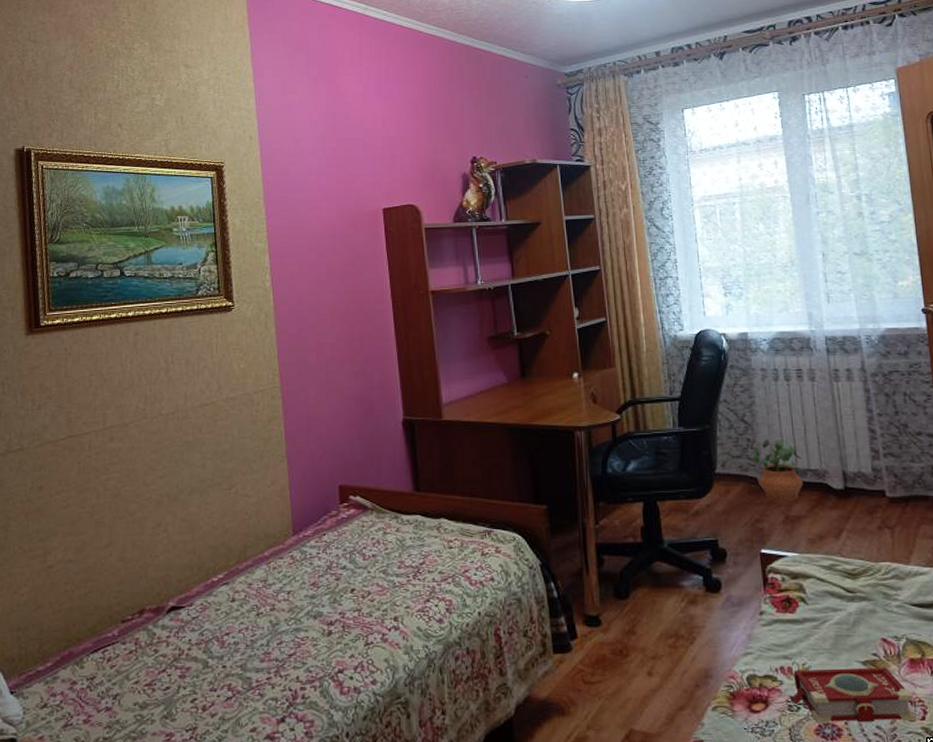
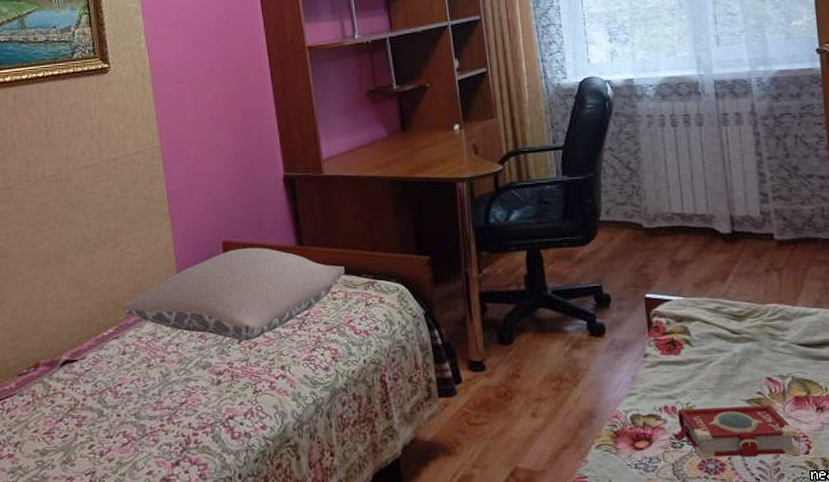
pillow: none [234,492,461,590] -> present [122,247,345,342]
potted plant: present [753,439,804,501] -> none [638,186,690,246]

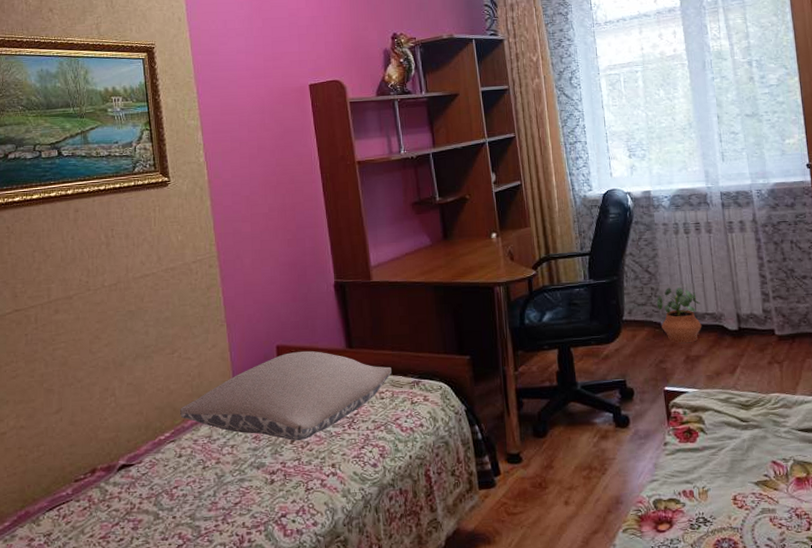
potted plant: none [638,186,690,246] -> present [656,287,702,343]
book: present [673,405,800,459] -> none [691,486,803,538]

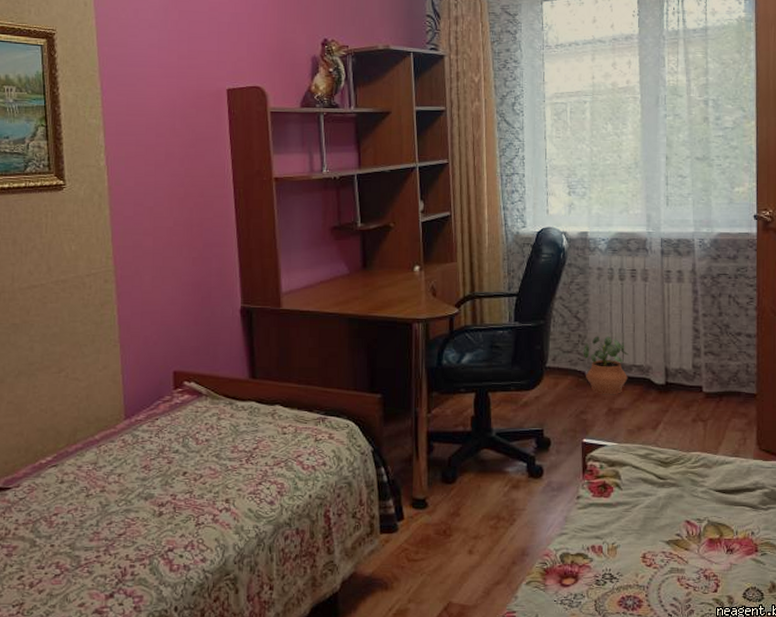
pillow: present [179,350,392,441] -> none [63,378,296,473]

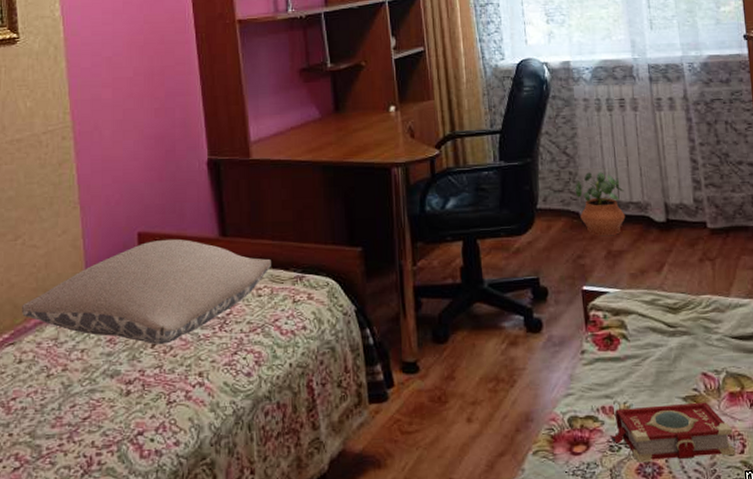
pillow: none [63,378,296,473] -> present [21,238,271,345]
book: none [597,546,710,595] -> present [610,402,736,462]

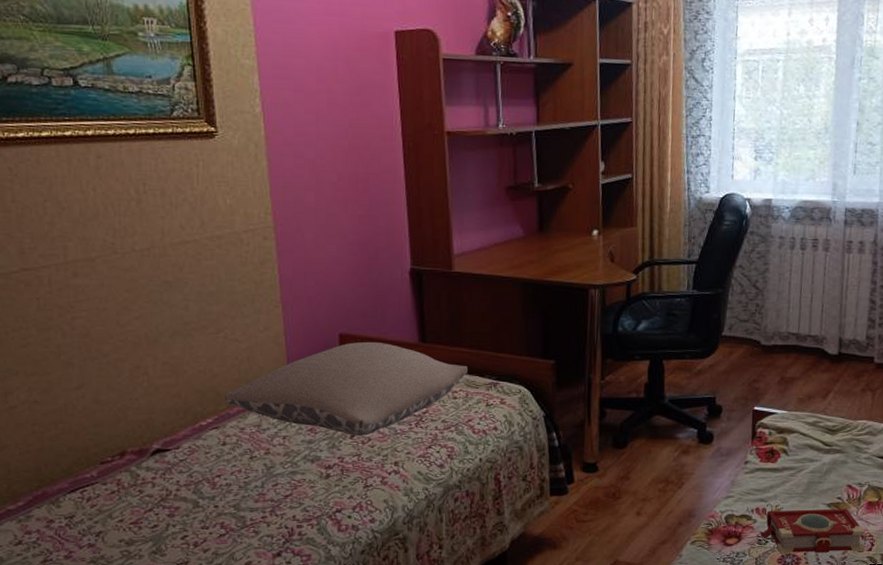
potted plant: present [575,172,626,236] -> none [759,306,805,363]

